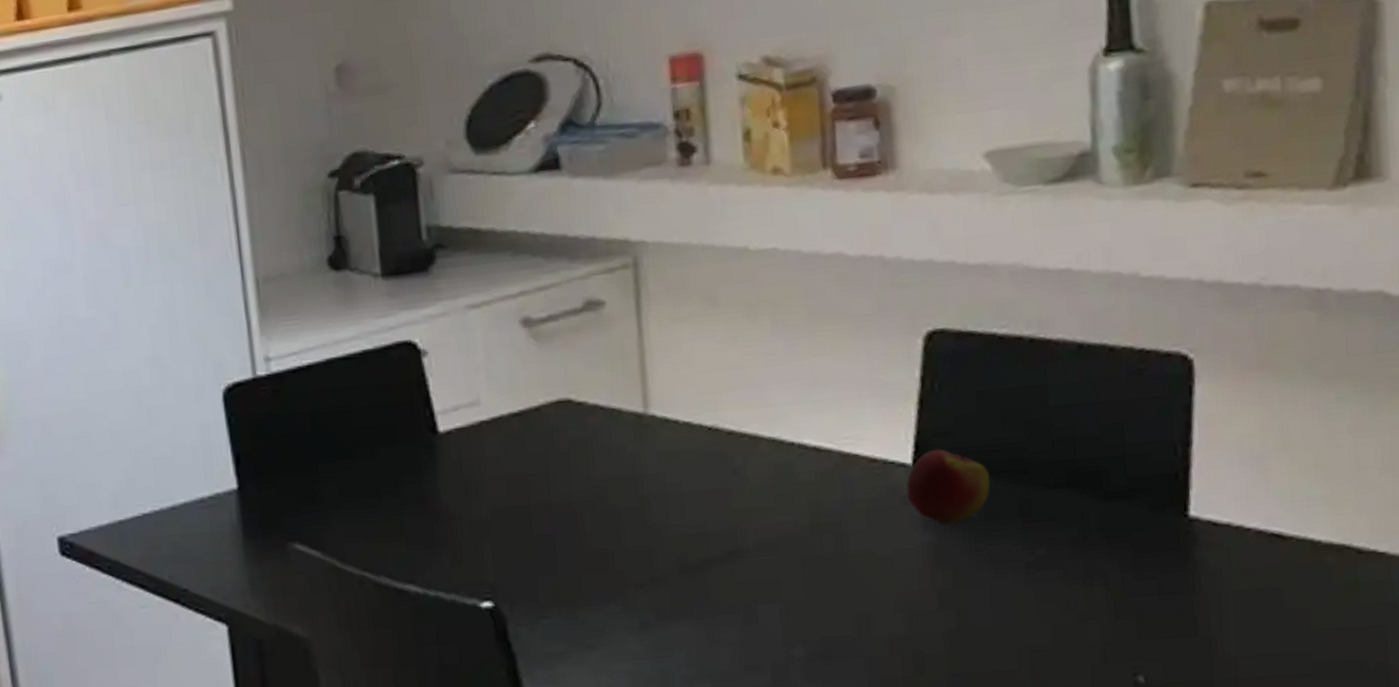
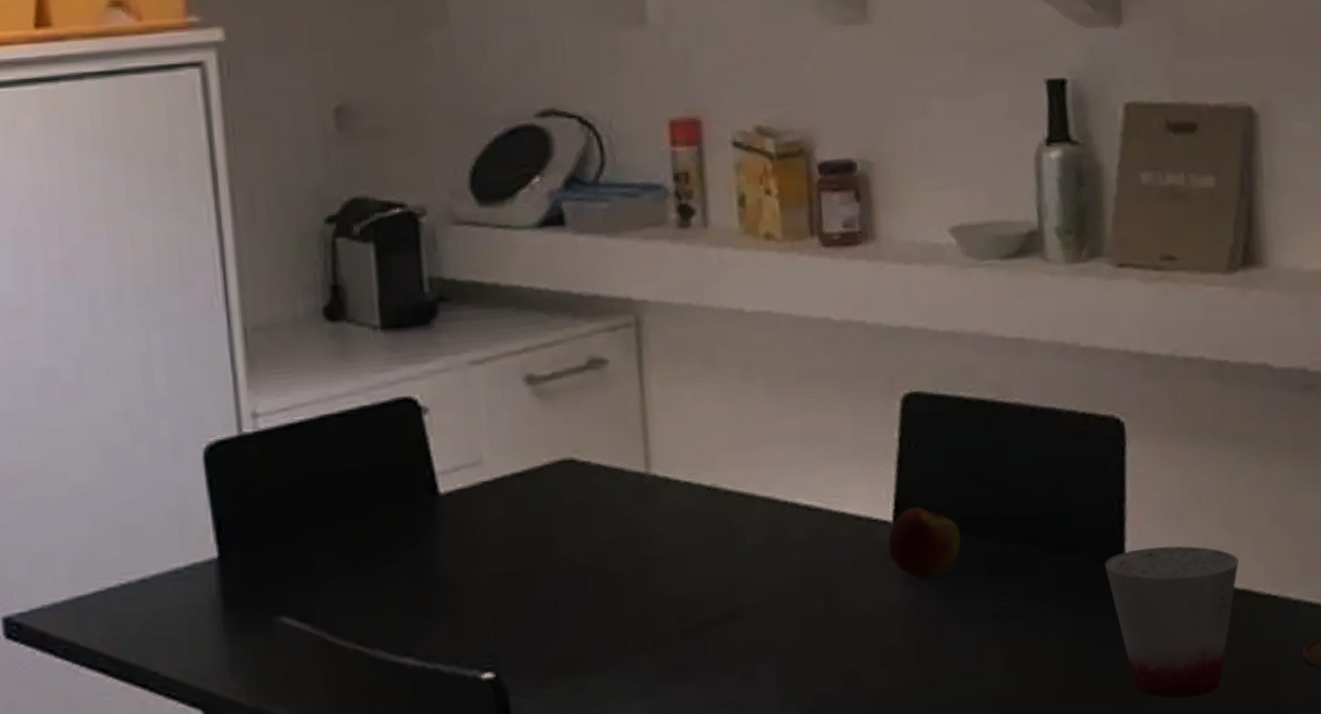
cup: none [1163,494,1337,661] -> present [1104,545,1240,699]

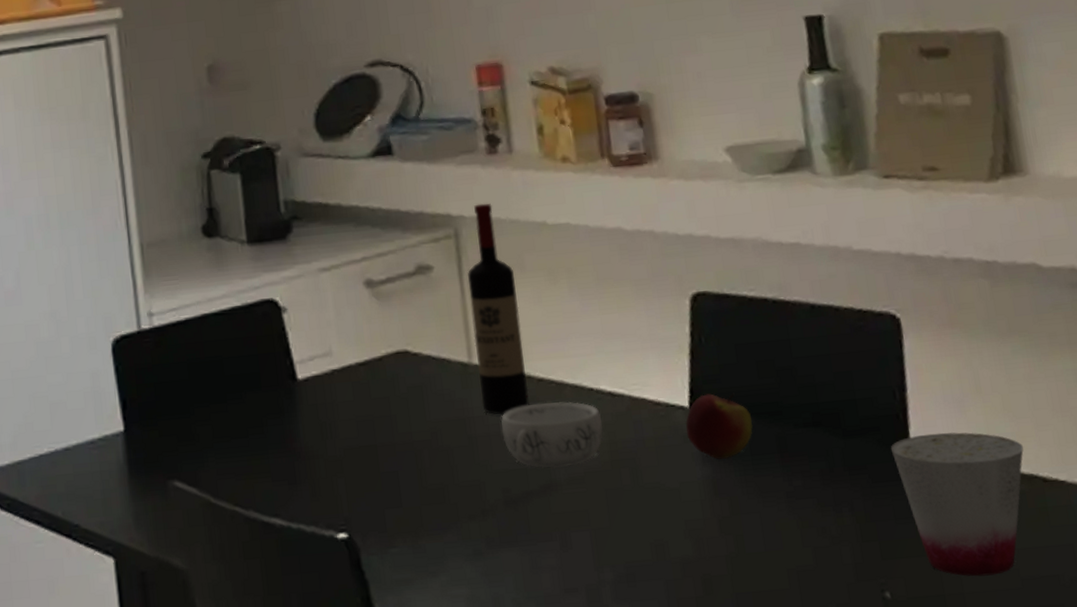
wine bottle: none [648,286,714,533] -> present [467,203,529,415]
decorative bowl: none [680,516,796,593] -> present [501,401,603,469]

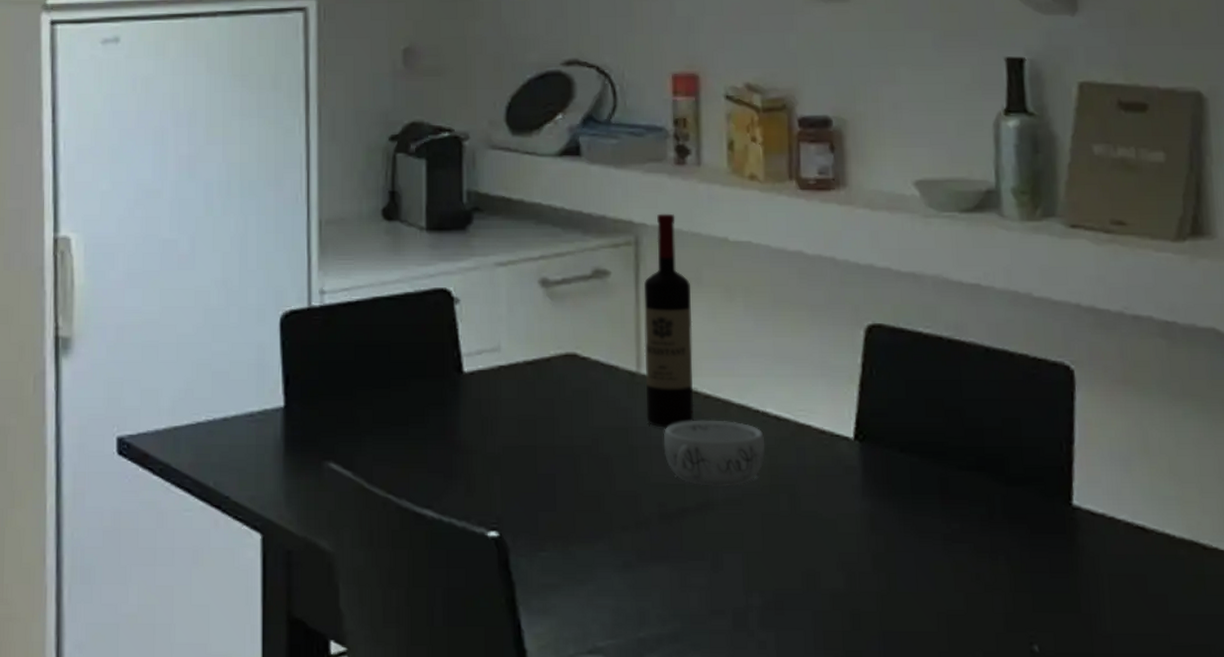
apple: present [685,393,753,459] -> none [848,427,917,494]
cup: present [890,432,1024,577] -> none [1052,489,1187,639]

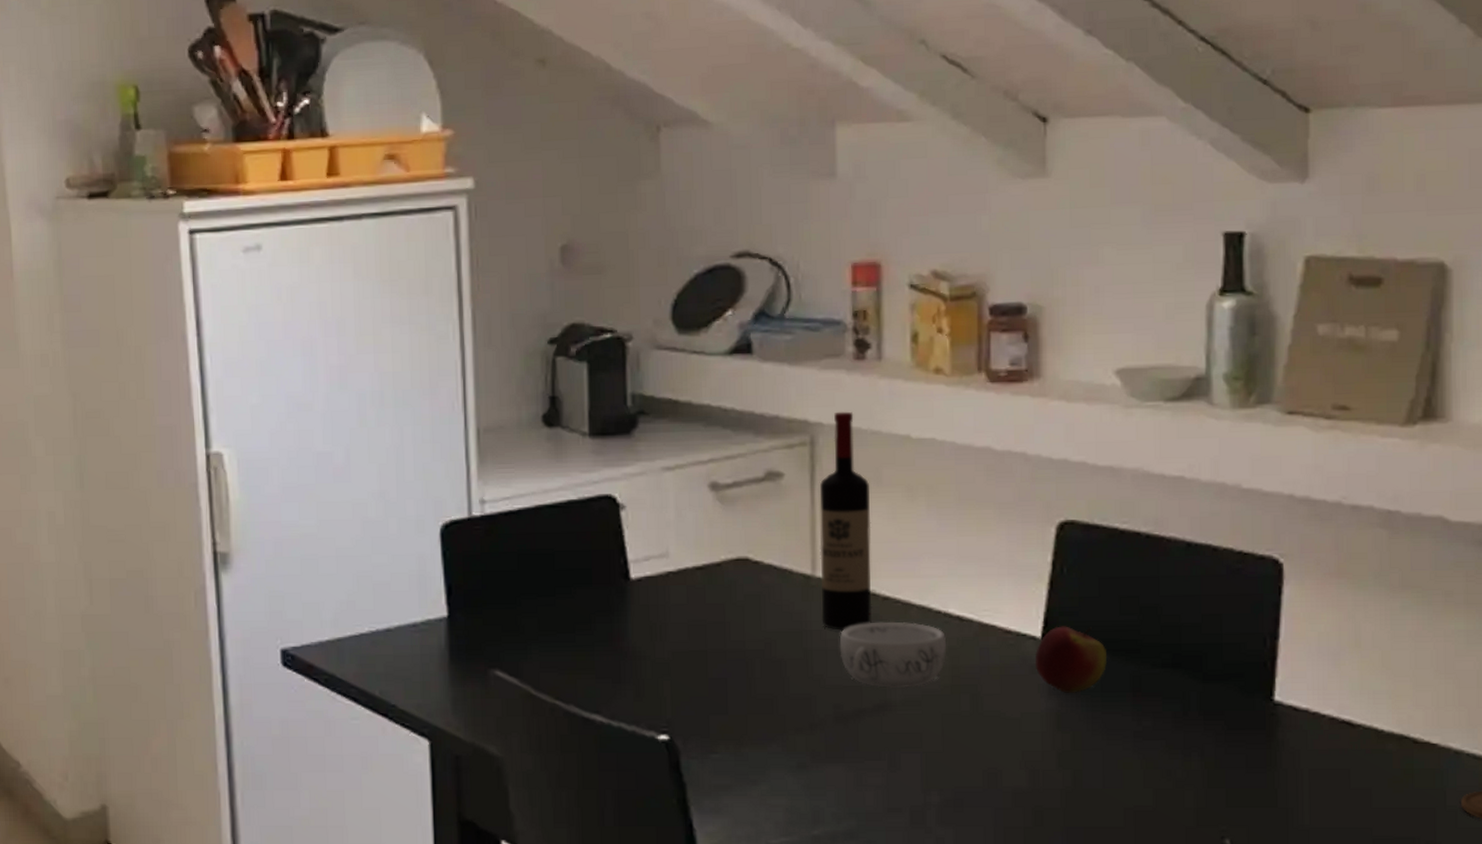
apple: none [848,427,917,494] -> present [1035,626,1108,693]

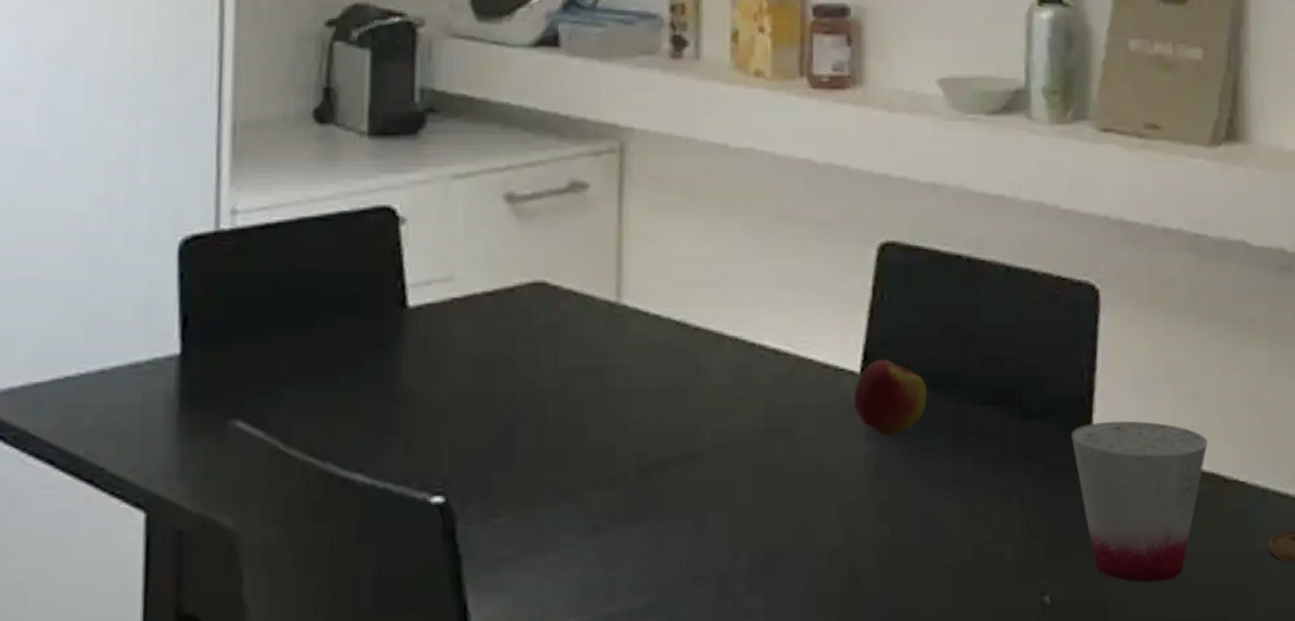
wine bottle: present [819,411,872,630] -> none [625,115,683,367]
decorative bowl: present [839,621,947,689] -> none [644,356,761,434]
cup: none [1252,684,1398,832] -> present [1071,420,1209,583]

